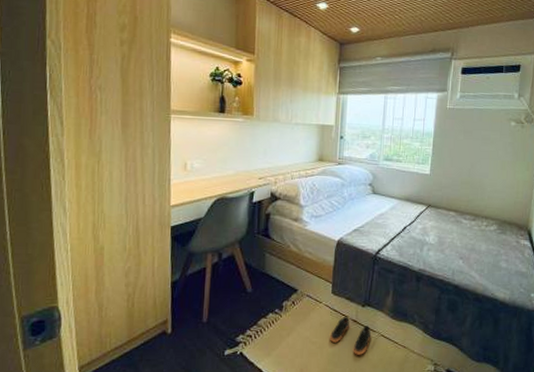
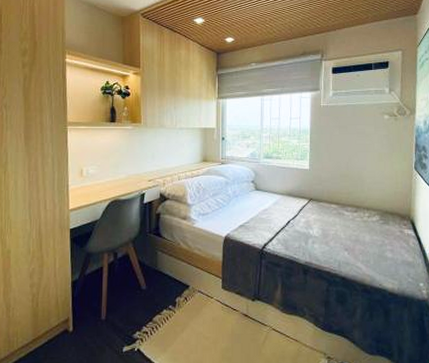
shoes: present [330,316,372,355] -> none [223,310,263,349]

